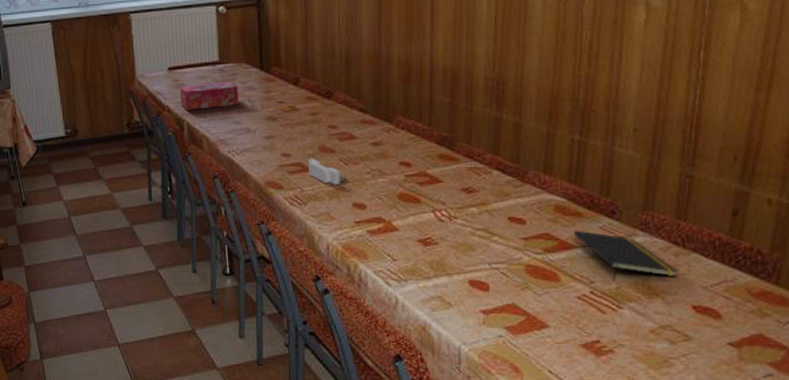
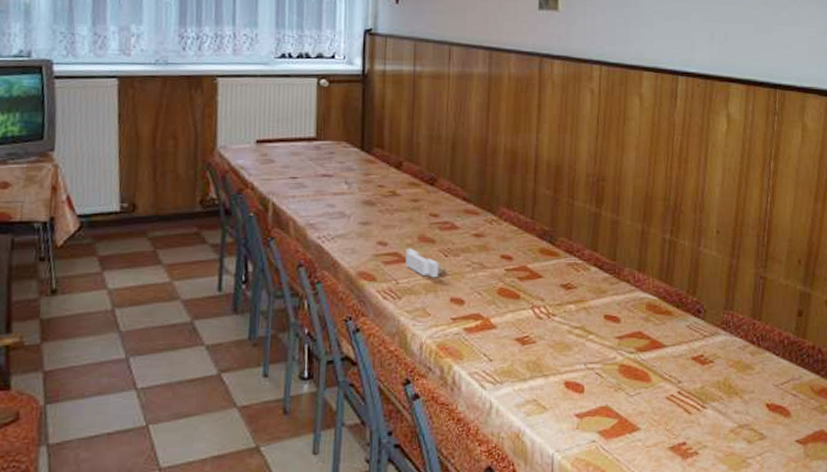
tissue box: present [179,81,238,111] -> none [267,160,334,189]
notepad: present [573,230,678,281] -> none [663,329,754,380]

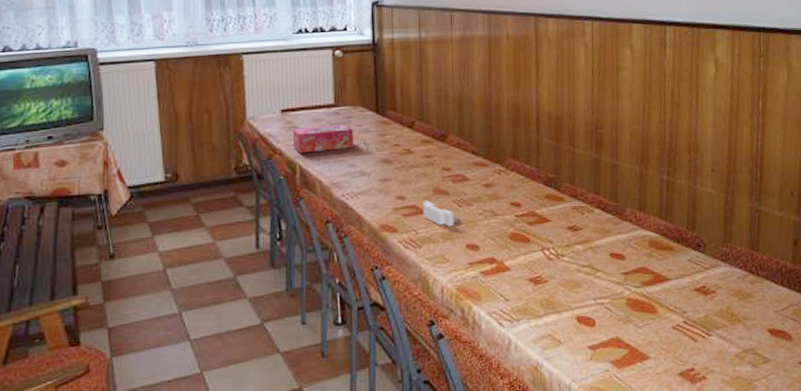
tissue box: none [267,160,334,189] -> present [292,124,353,154]

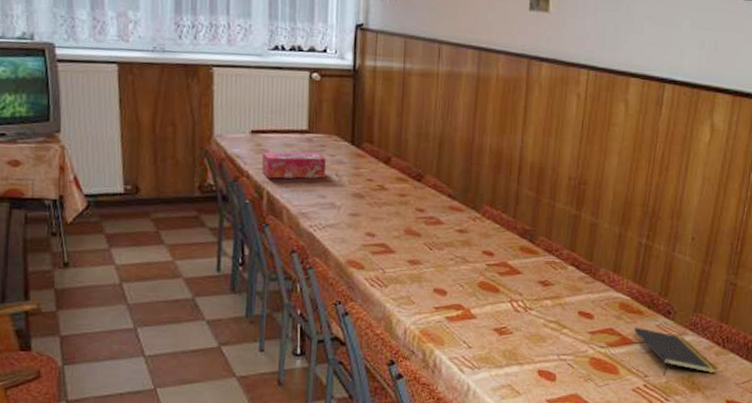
architectural model: present [423,201,459,227] -> none [392,240,429,269]
notepad: none [666,263,754,310] -> present [633,327,717,375]

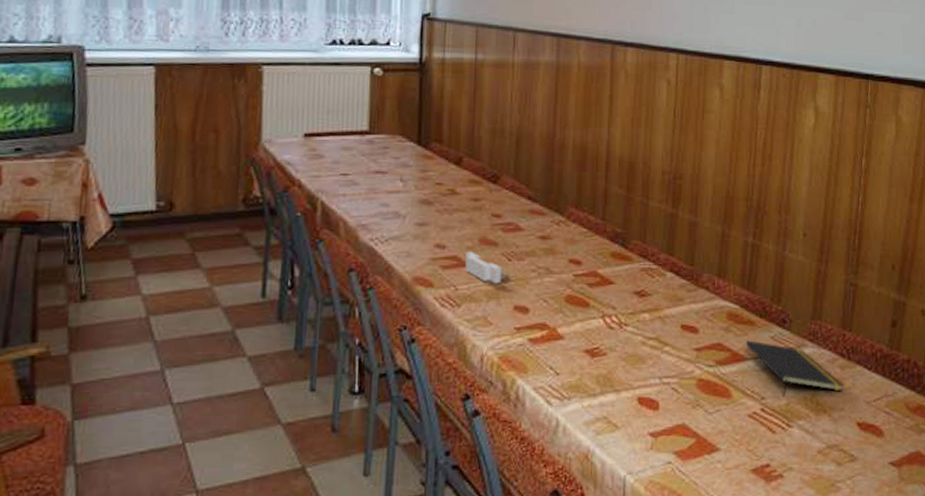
tissue box: present [261,152,326,179] -> none [315,155,389,187]
architectural model: none [392,240,429,269] -> present [465,252,508,284]

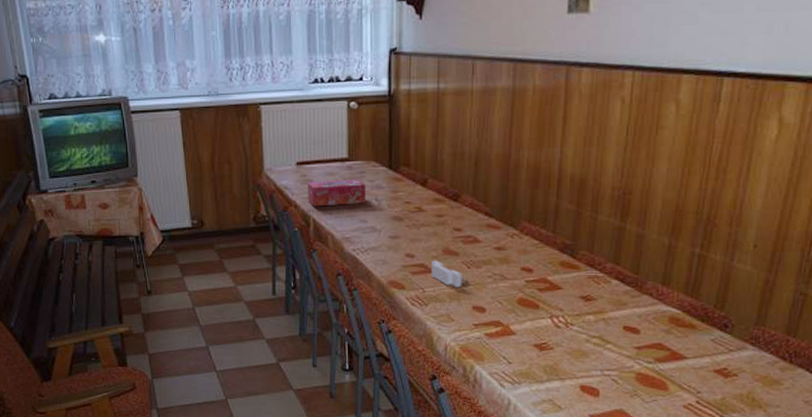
tissue box: none [315,155,389,187] -> present [307,179,365,207]
notepad: present [745,340,844,396] -> none [685,341,782,392]

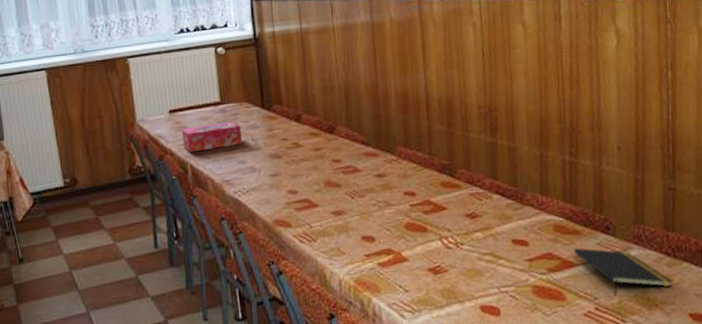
architectural model: present [431,260,467,288] -> none [315,194,353,219]
notepad: none [685,341,782,392] -> present [573,248,672,295]

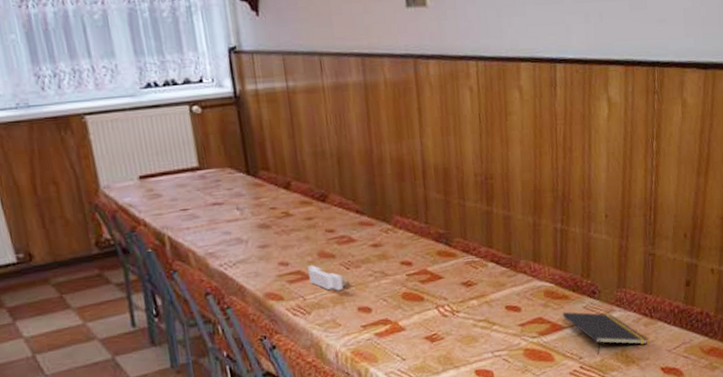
tissue box: present [181,121,242,153] -> none [155,188,226,223]
architectural model: none [315,194,353,219] -> present [308,265,348,291]

